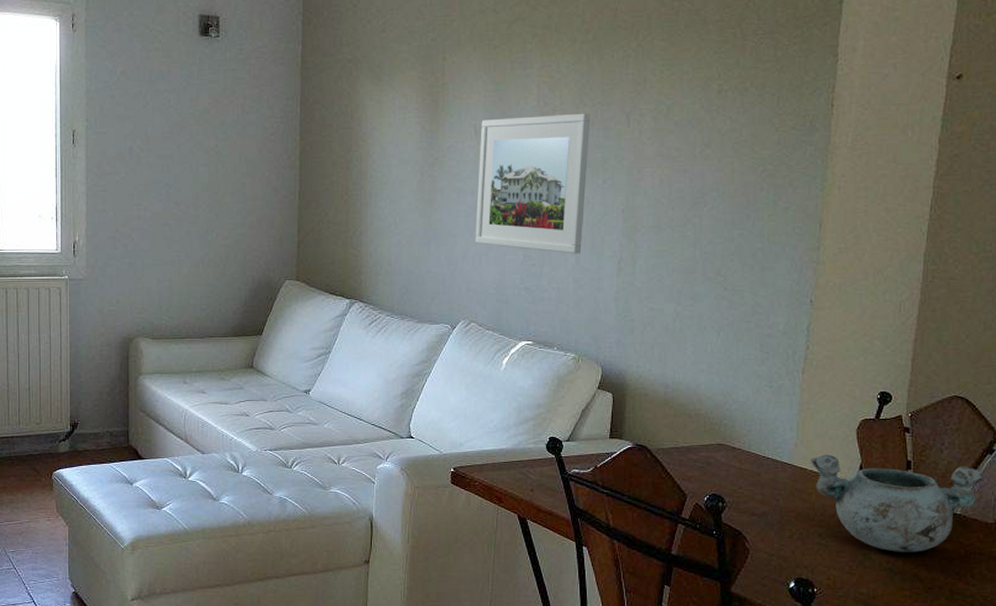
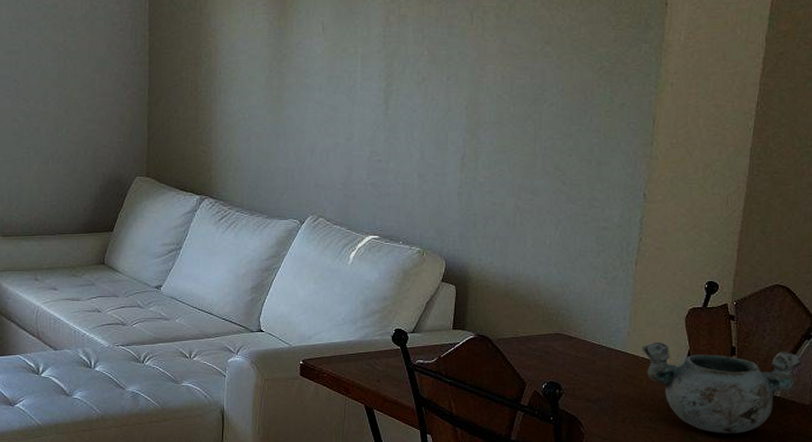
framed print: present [475,113,591,254] -> none [323,10,435,150]

